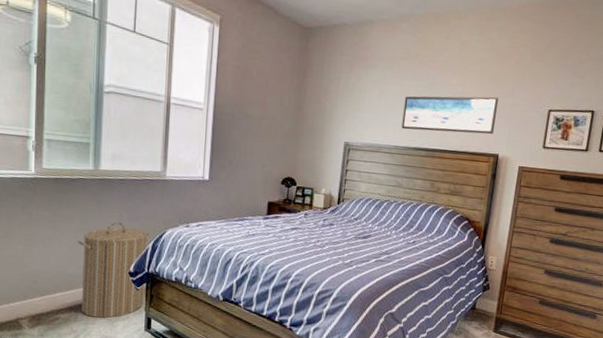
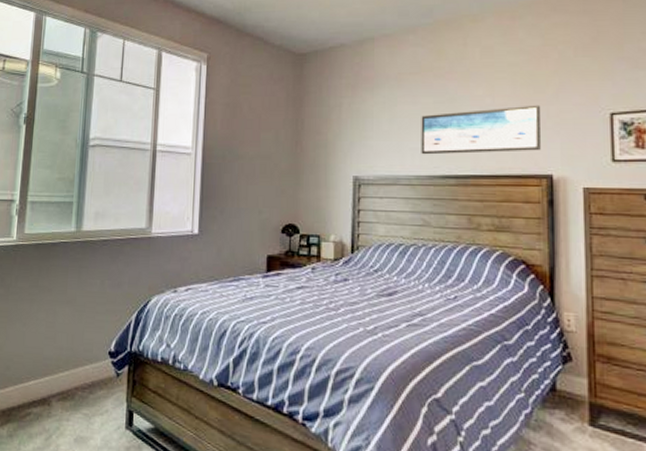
laundry hamper: present [78,221,151,318] -> none [55,290,134,413]

